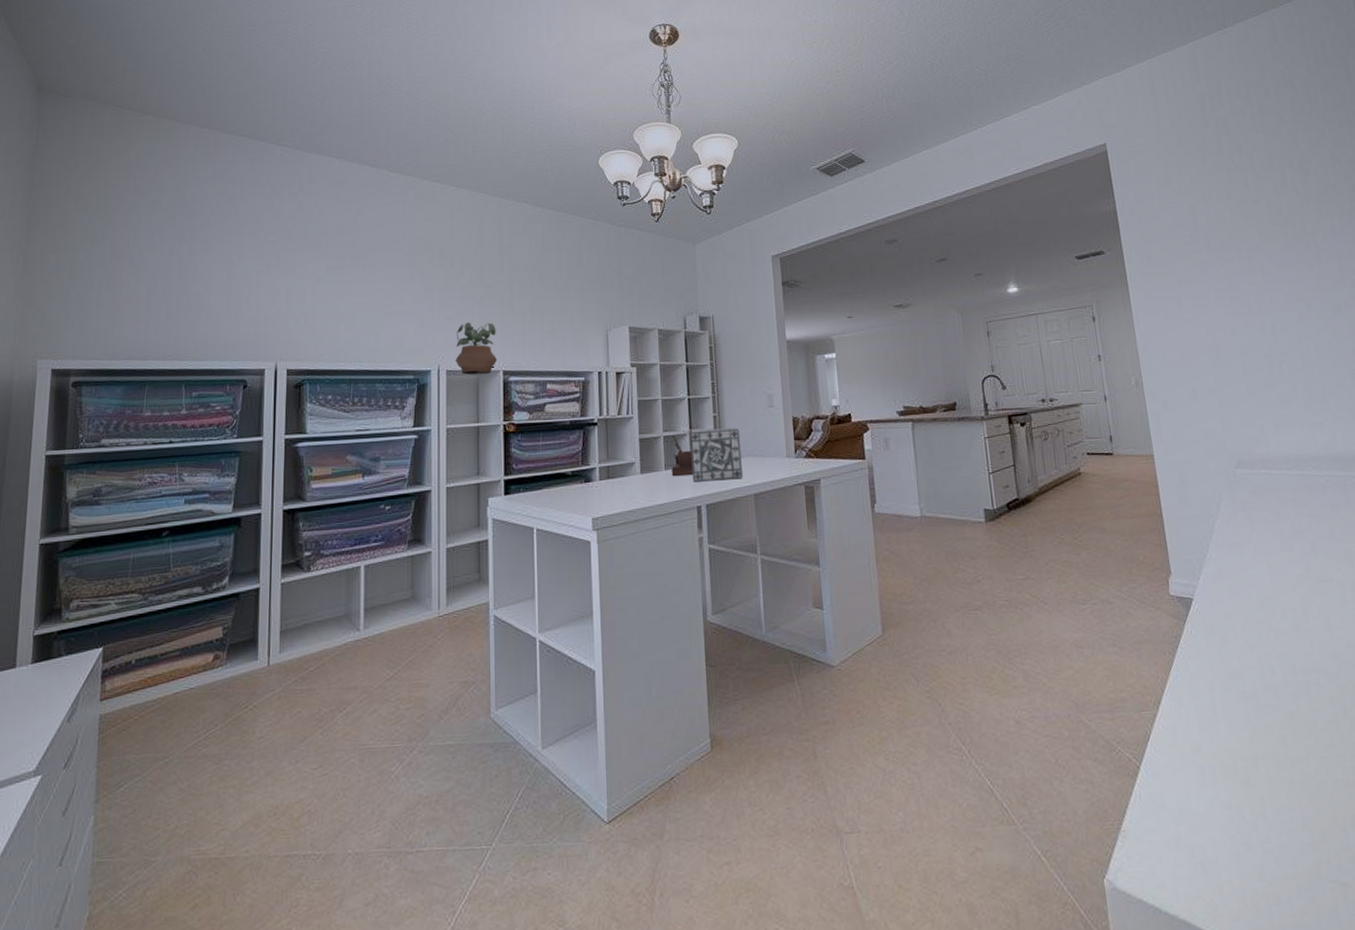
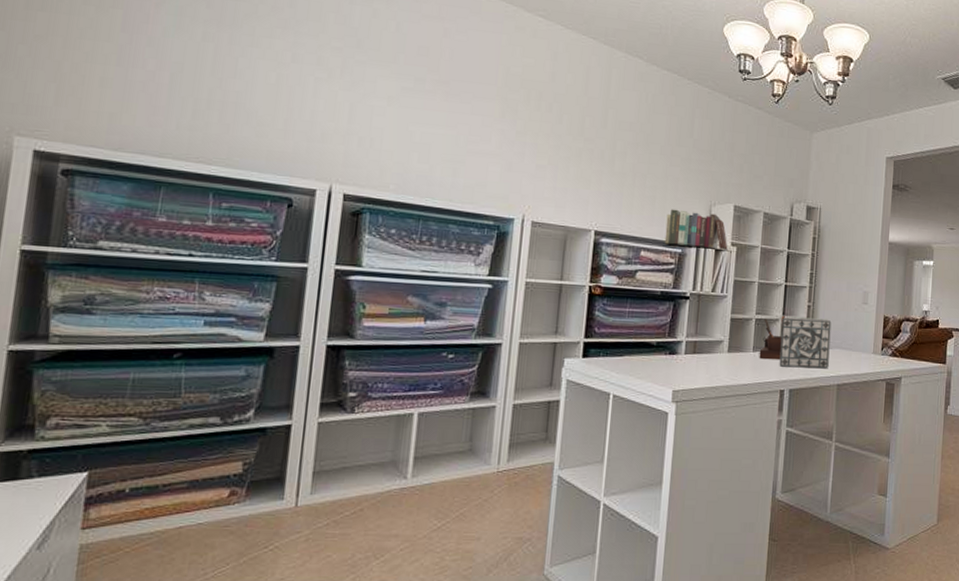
potted plant: present [455,322,498,375] -> none [542,174,592,232]
books: none [567,338,628,377] -> present [664,209,728,251]

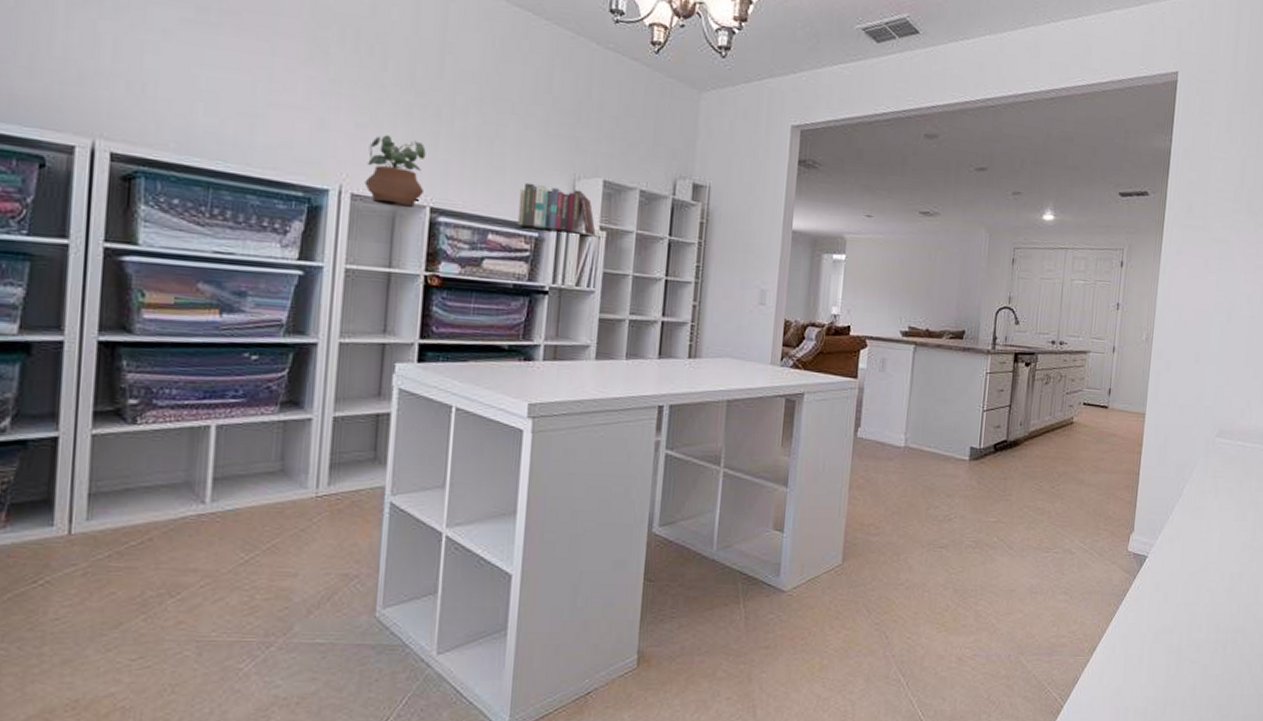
potted plant: none [542,174,592,232] -> present [364,135,426,209]
desk organizer: present [759,316,785,360] -> none [633,317,665,370]
decorative box: present [779,316,832,369] -> none [657,318,721,382]

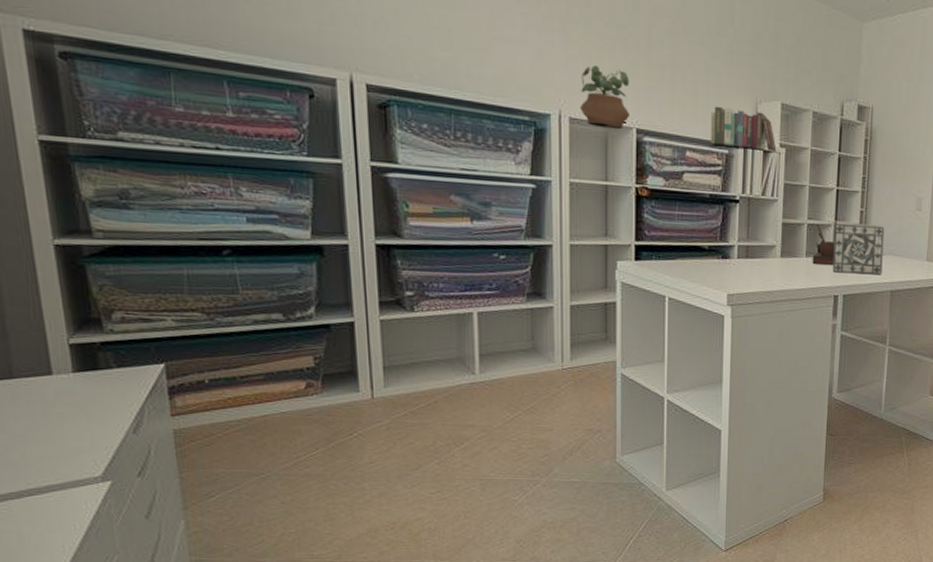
desk organizer: none [633,317,665,370] -> present [812,221,837,266]
decorative box: none [657,318,721,382] -> present [832,222,885,275]

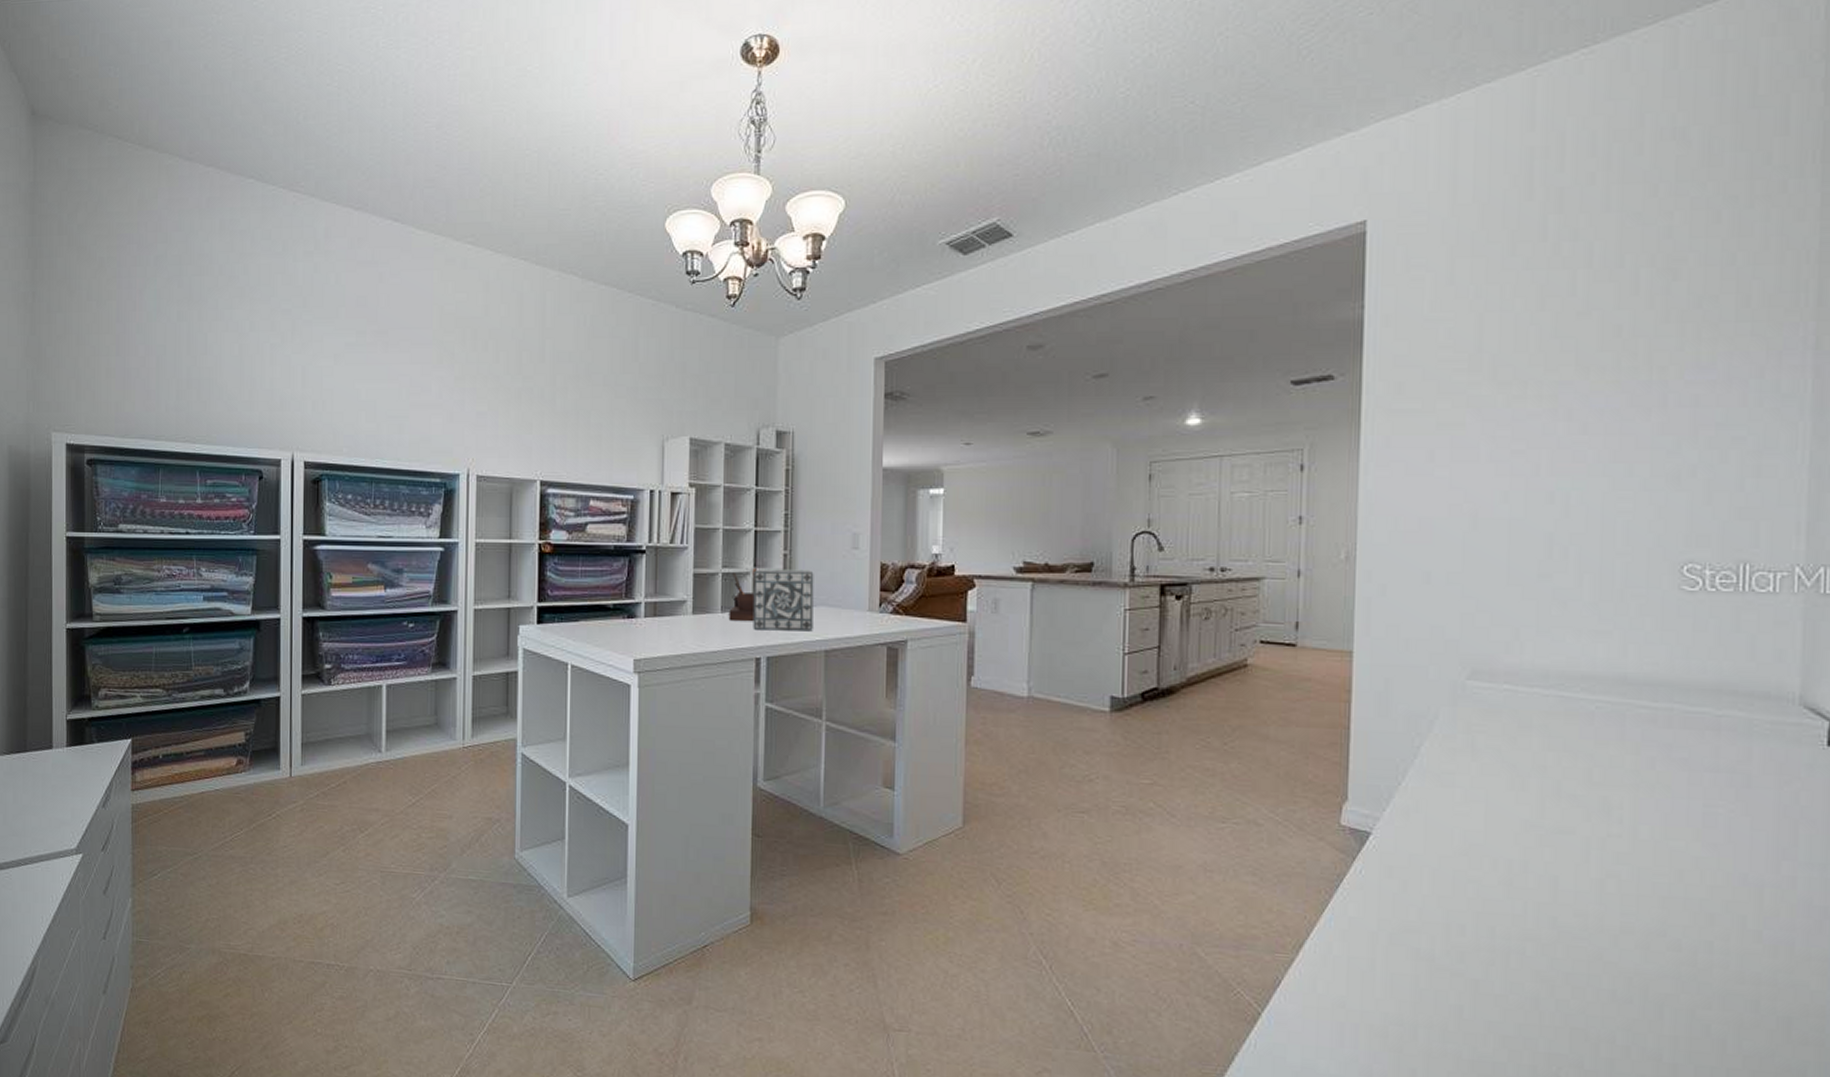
potted plant: present [580,65,631,130] -> none [486,420,535,484]
books: present [710,106,777,153] -> none [614,448,686,494]

